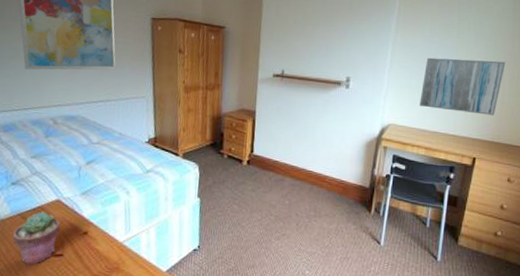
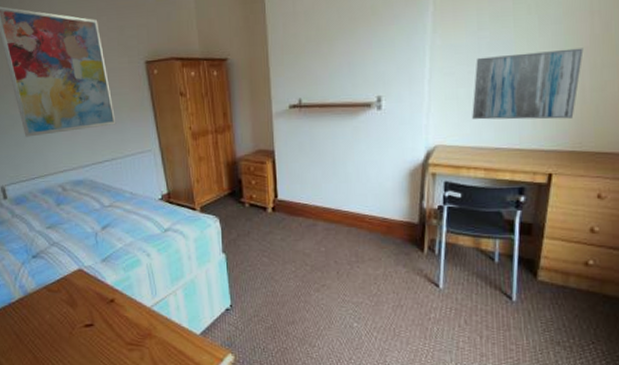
potted succulent: present [12,211,61,266] -> none [41,282,87,337]

